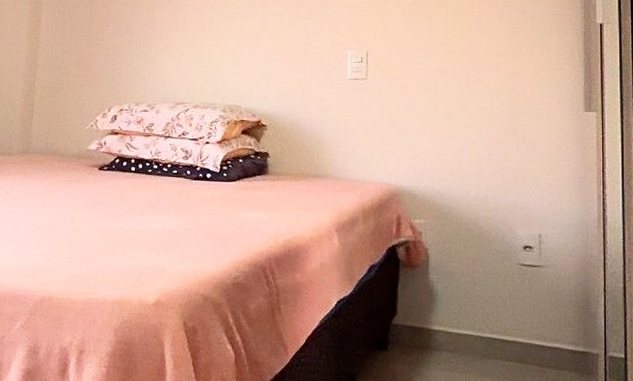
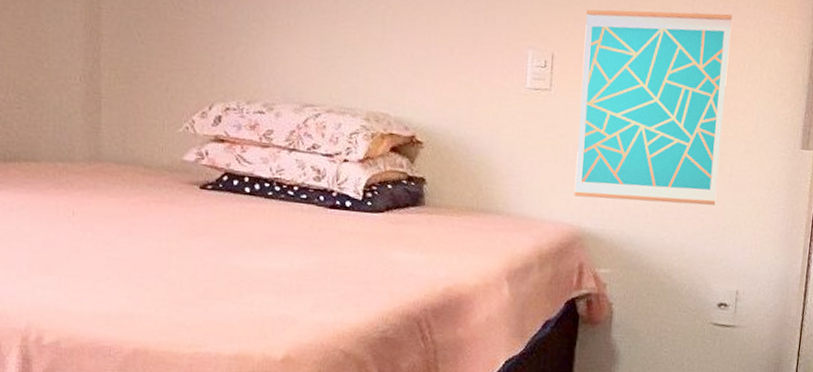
wall art: none [390,10,513,163] -> present [574,9,733,206]

